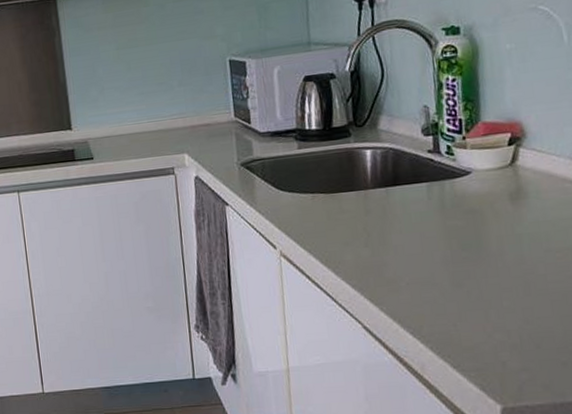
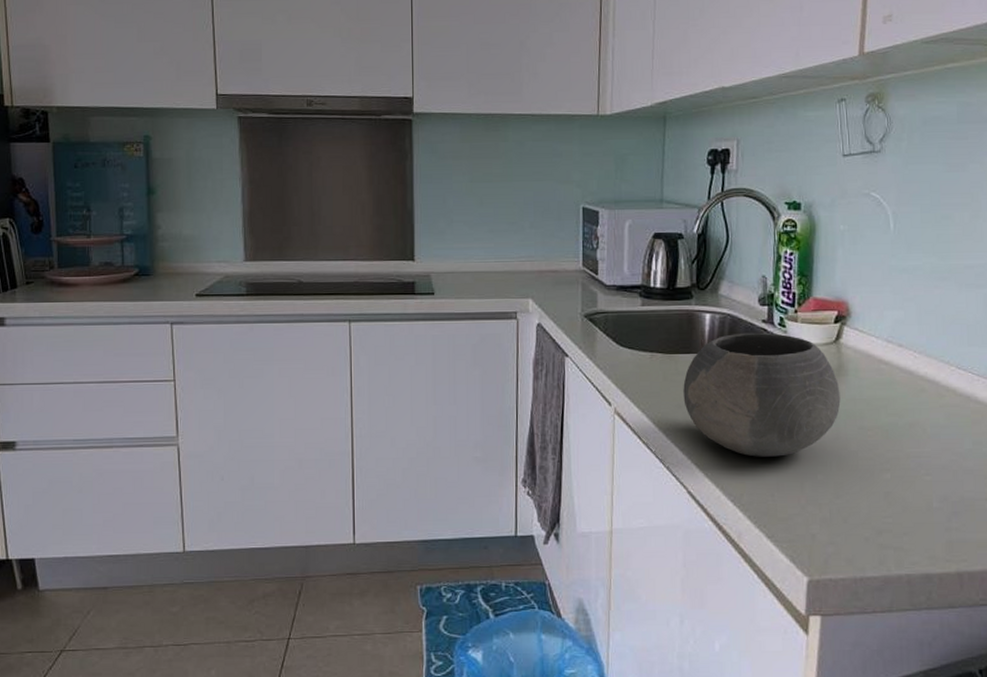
bowl: none [348,162,523,288] -> present [683,332,841,457]

